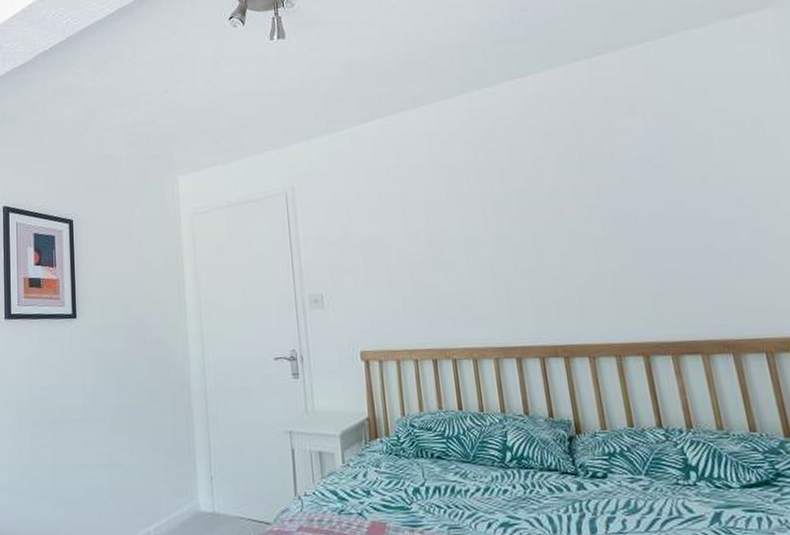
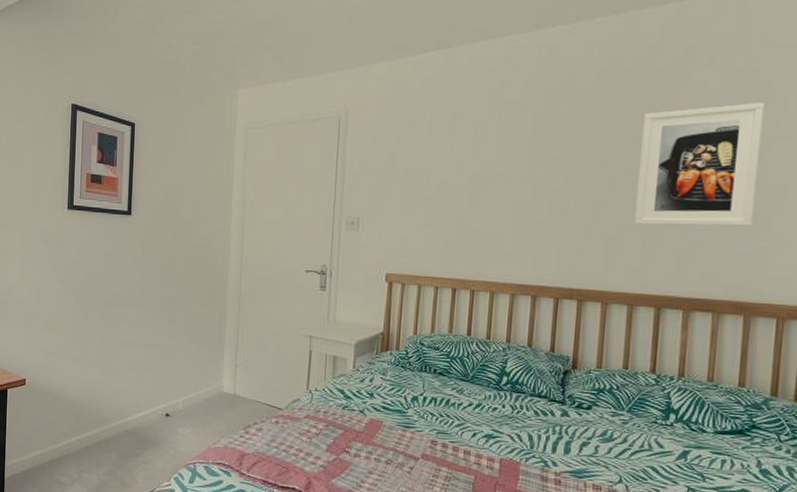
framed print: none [583,142,714,272] -> present [633,103,765,227]

